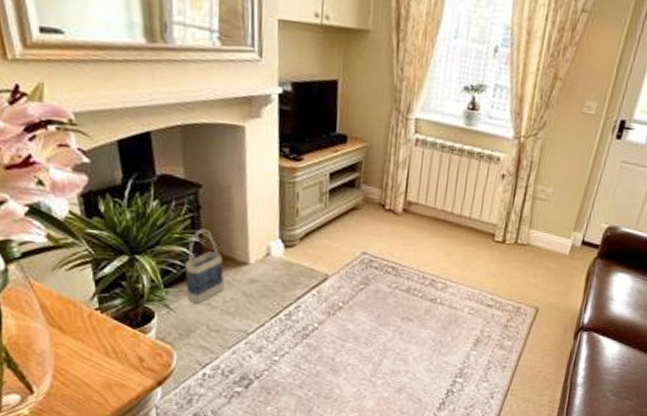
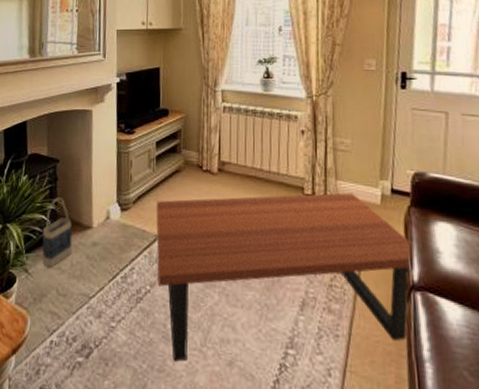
coffee table: none [326,239,590,390] -> present [156,192,412,362]

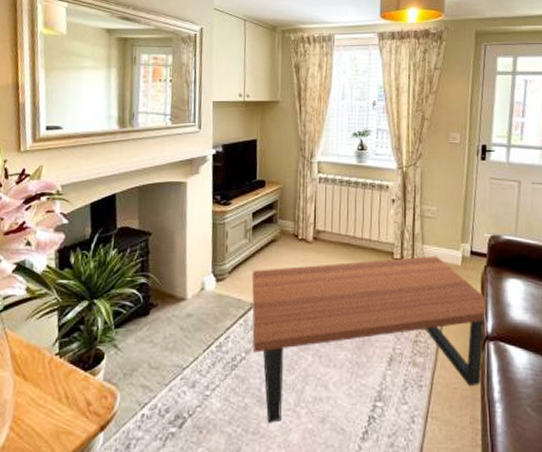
bag: present [42,198,73,267] -> none [133,271,166,341]

